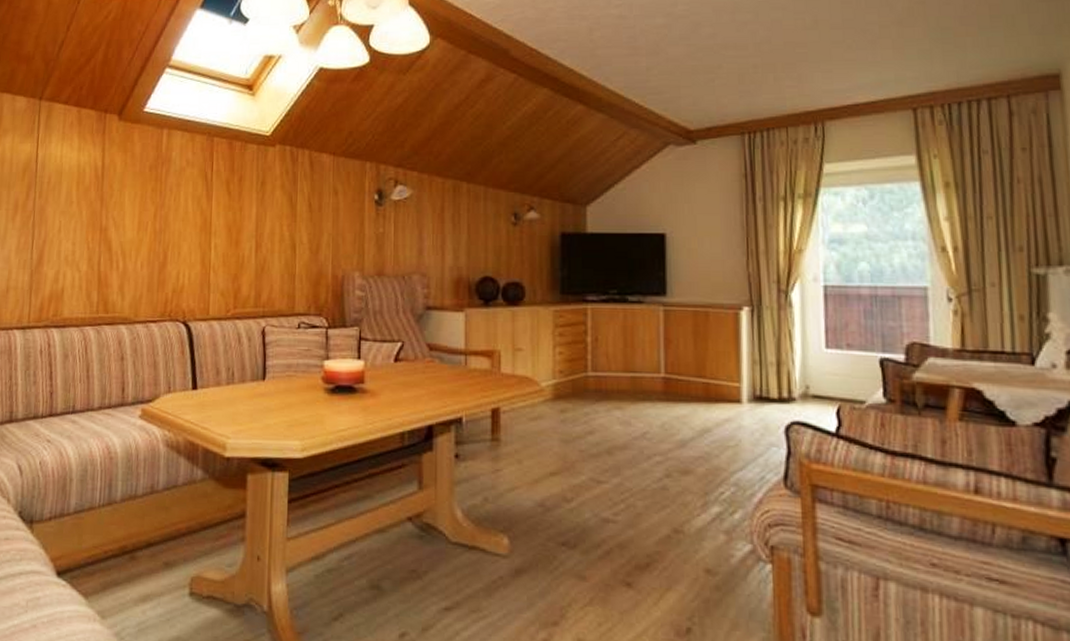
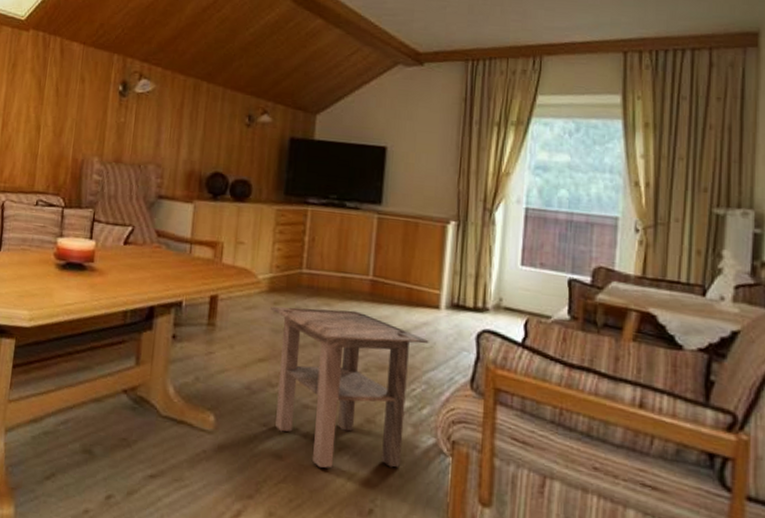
side table: none [558,412,734,587] -> present [271,306,429,468]

